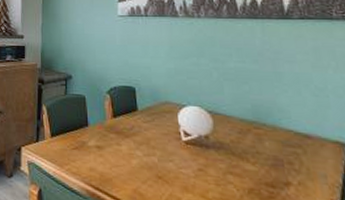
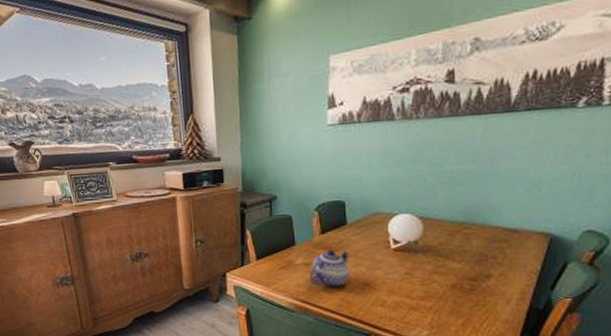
teapot: none [102,134,142,177] -> present [309,249,350,288]

